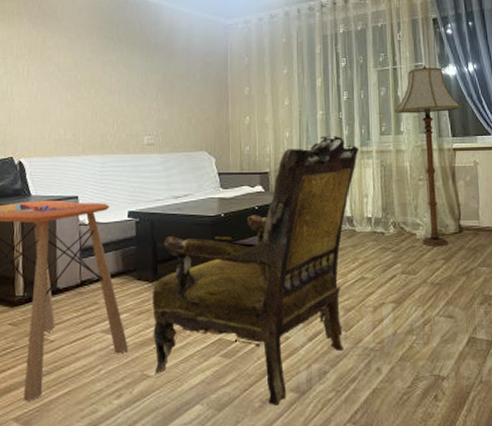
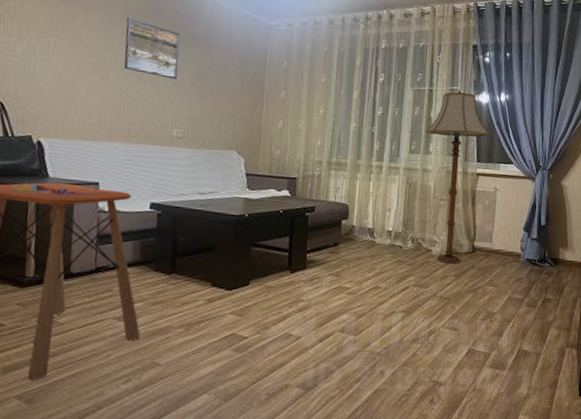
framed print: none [92,33,144,88] -> present [123,17,180,80]
armchair: present [151,135,359,406] -> none [164,148,388,399]

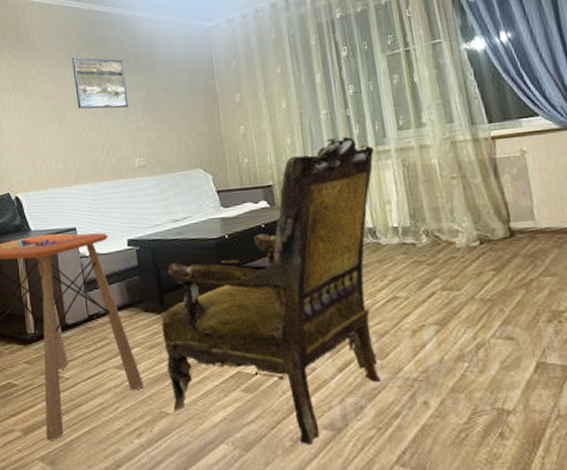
armchair: none [164,148,388,399] -> present [161,136,381,445]
floor lamp: present [426,89,490,265] -> none [413,40,498,256]

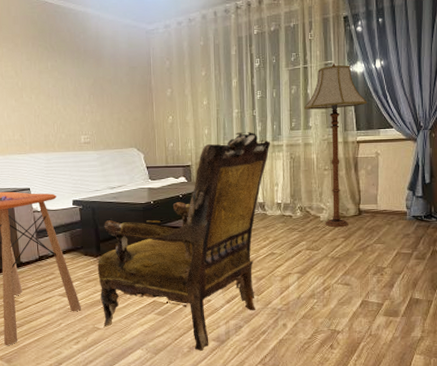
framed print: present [72,56,129,109] -> none [28,43,77,93]
floor lamp: none [413,40,498,256] -> present [304,62,368,228]

